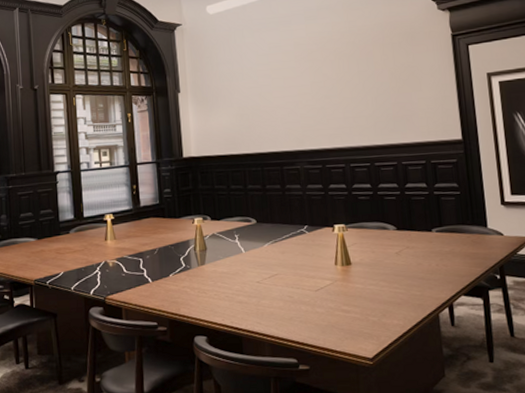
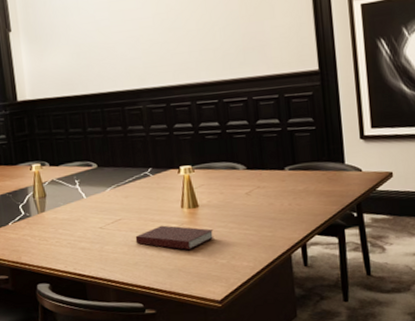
notebook: none [291,281,366,306] -> present [135,225,215,250]

